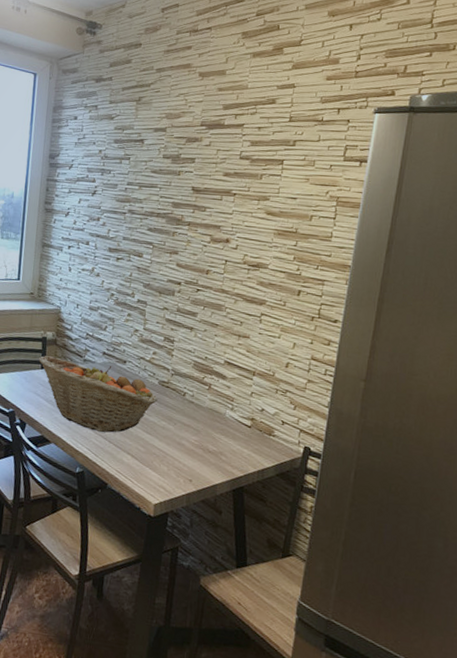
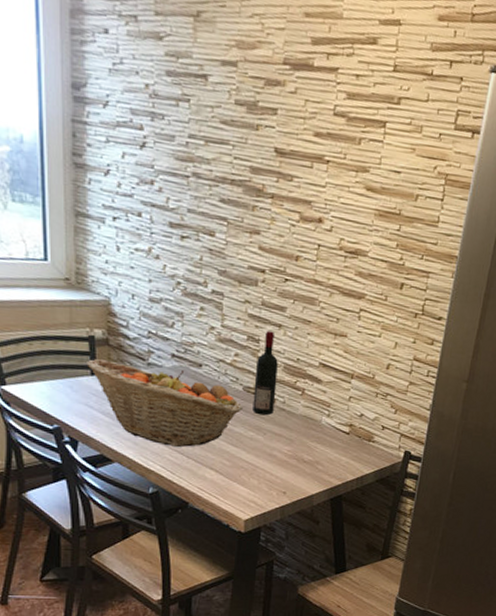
wine bottle: none [166,333,189,406] -> present [253,331,278,415]

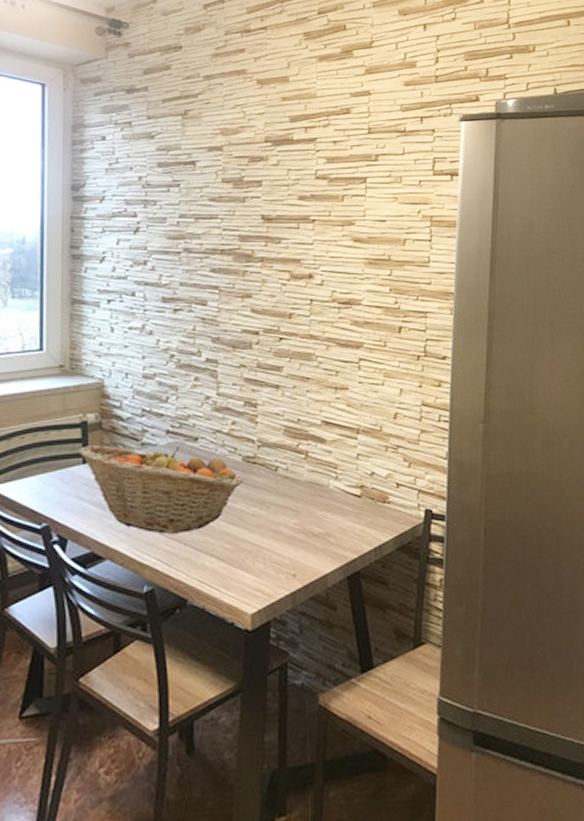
wine bottle: present [253,331,278,415] -> none [254,393,278,485]

